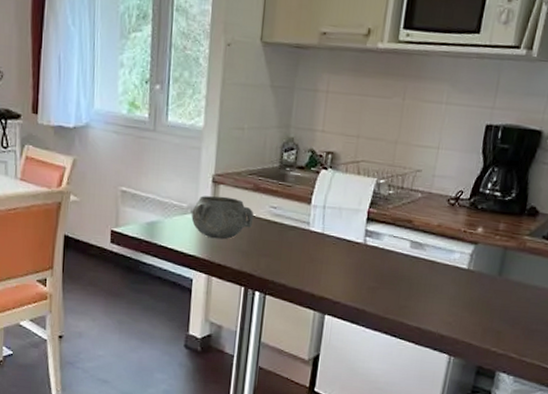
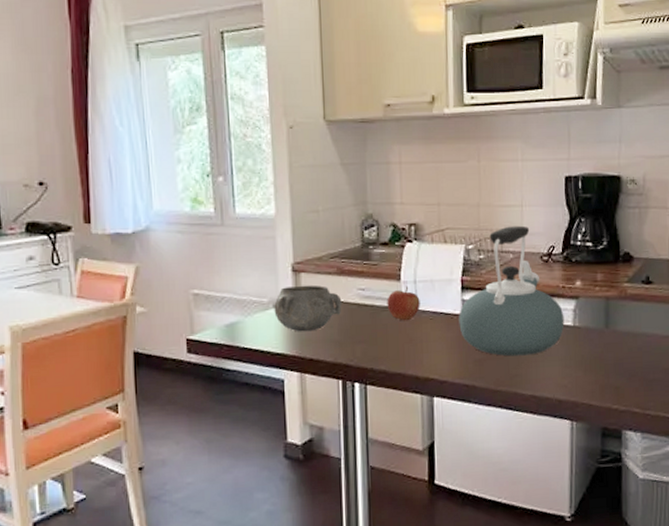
apple: none [295,210,326,243] -> present [387,286,420,321]
kettle: none [359,166,461,290] -> present [459,225,565,356]

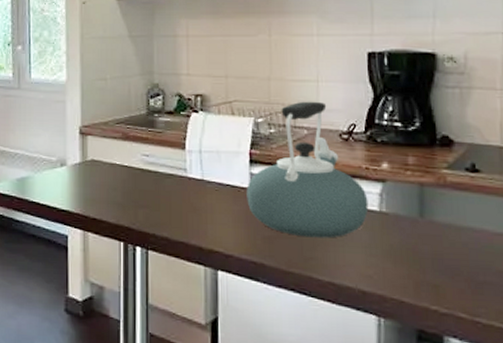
decorative bowl: present [274,285,342,332] -> none [62,147,126,192]
apple: present [387,286,420,321] -> none [171,155,205,190]

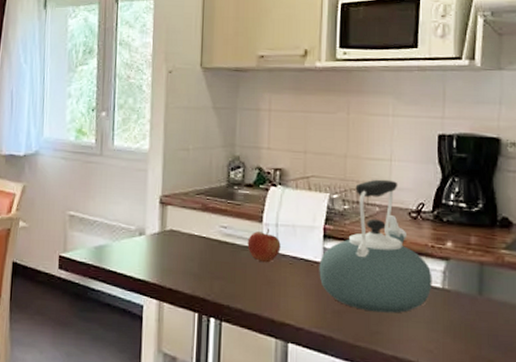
apple: none [171,155,205,190] -> present [247,228,281,263]

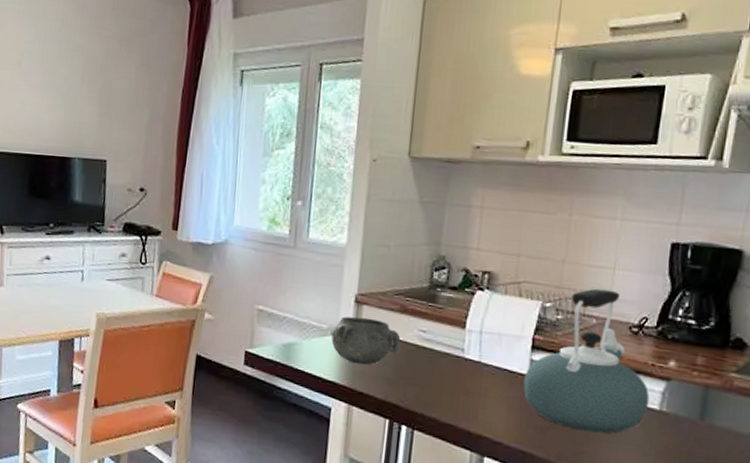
decorative bowl: none [140,217,204,262] -> present [331,316,401,365]
apple: present [247,228,281,263] -> none [447,335,484,372]

